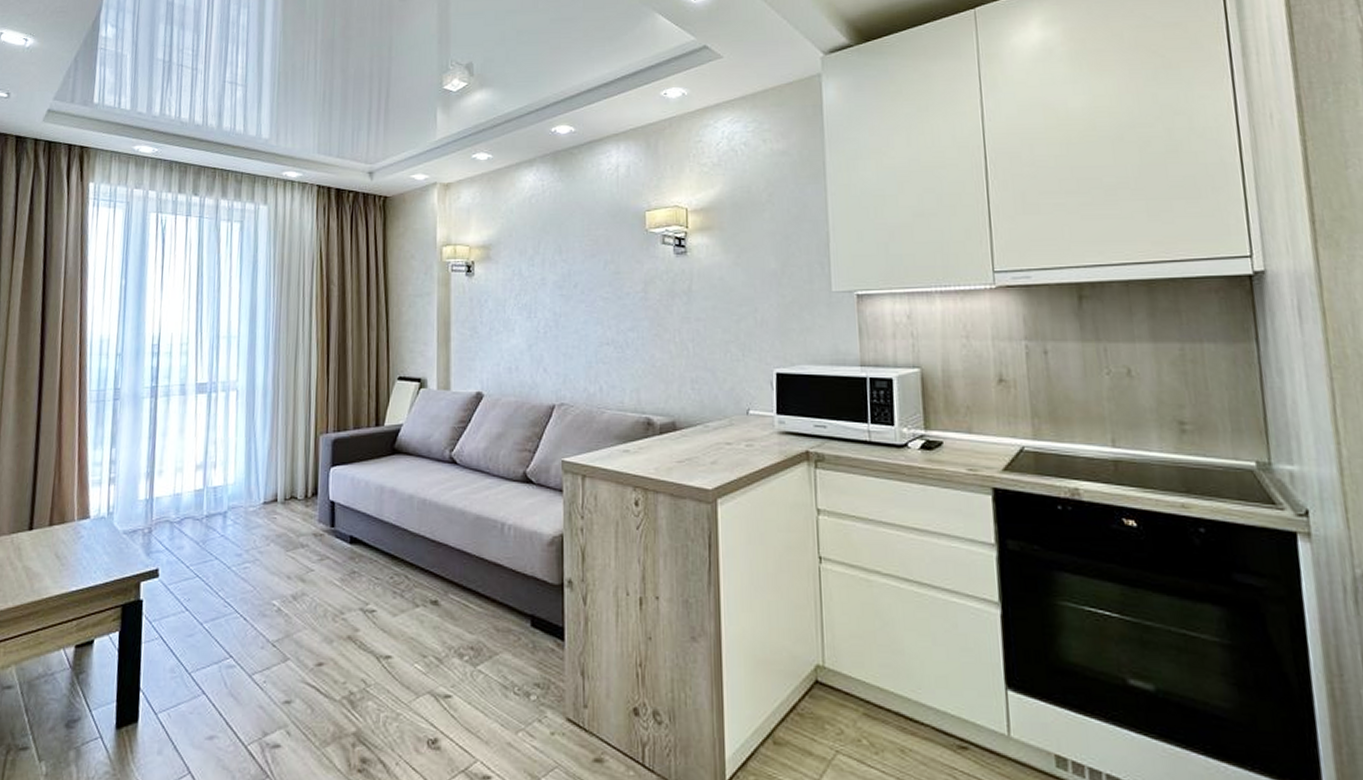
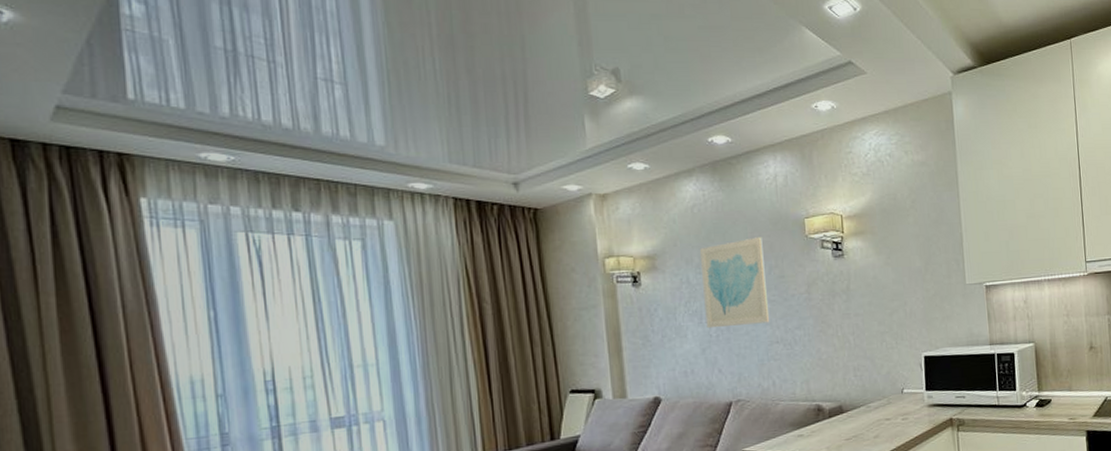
wall art: none [534,230,601,324] -> present [699,237,770,329]

